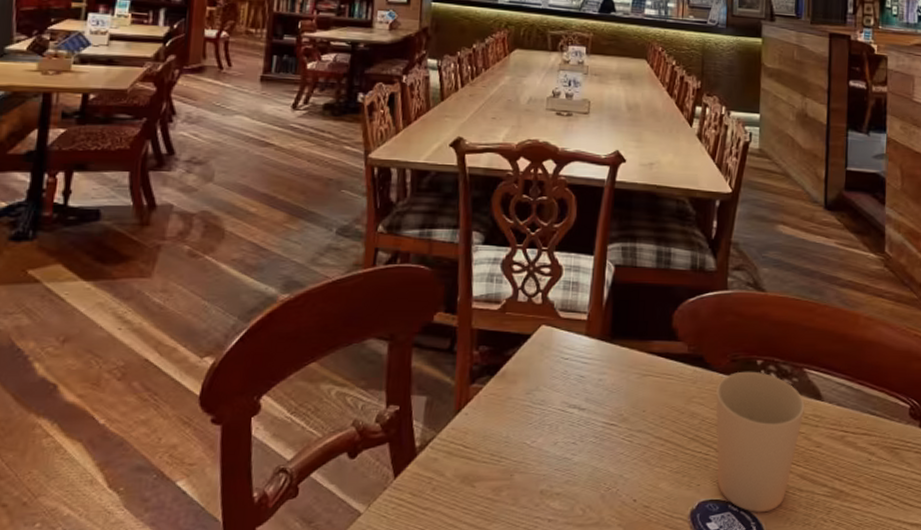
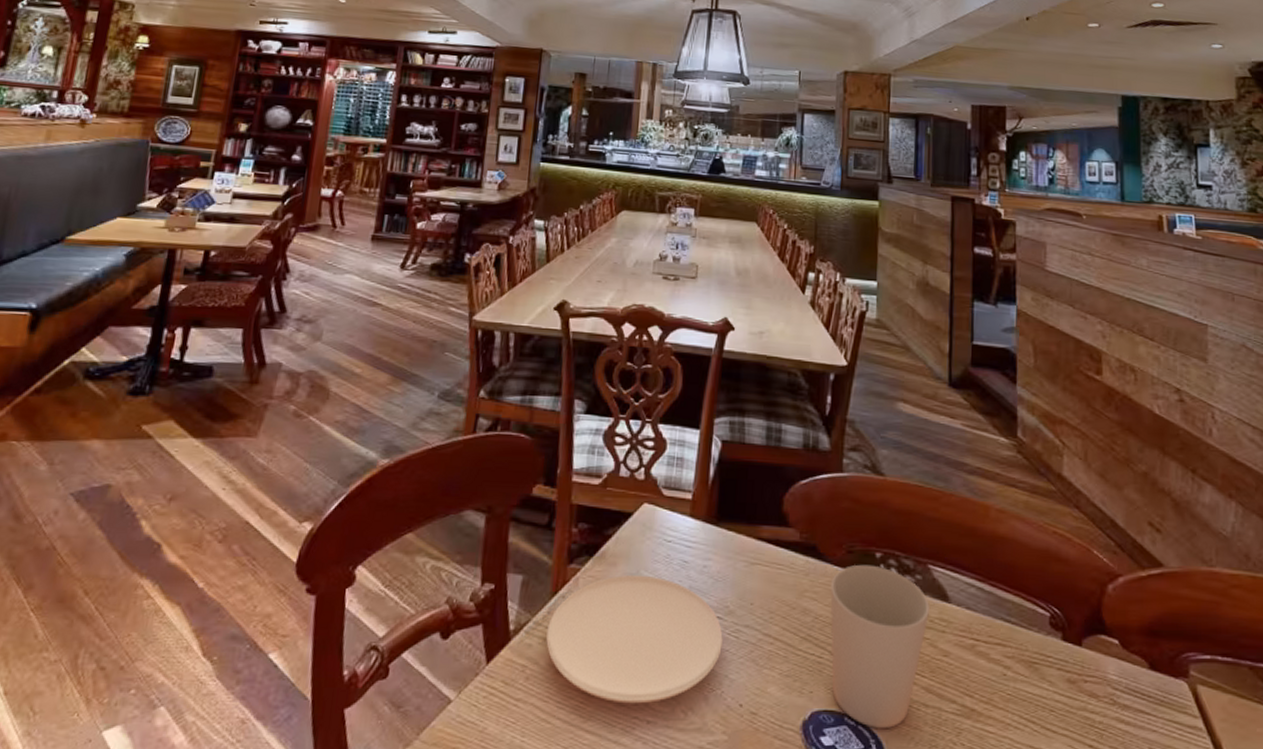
plate: none [451,390,618,506] -> present [546,574,723,704]

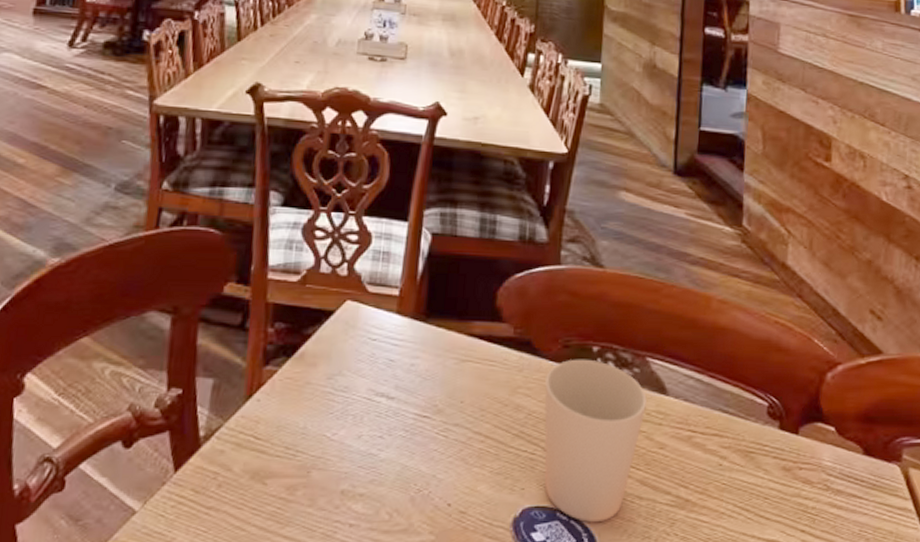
plate: present [546,574,723,704] -> none [240,375,431,508]

